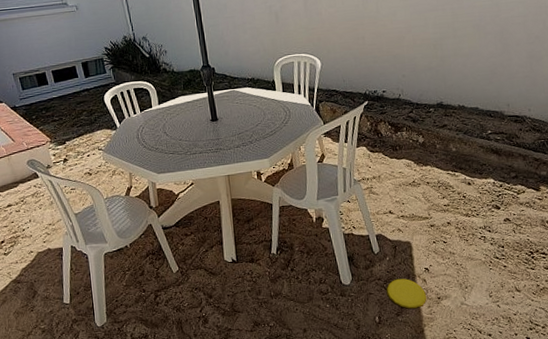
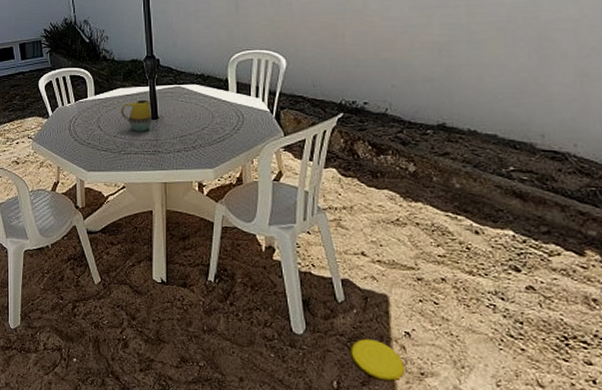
pitcher: none [184,104,213,134] -> present [121,99,153,133]

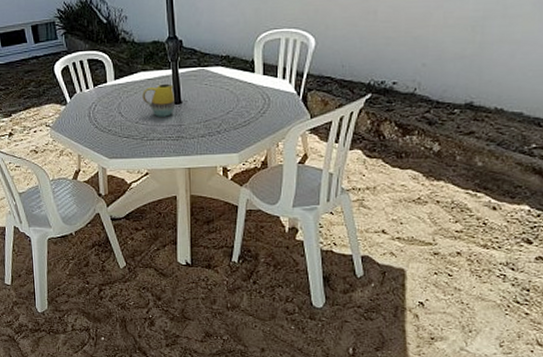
frisbee: present [349,338,405,381] -> none [365,309,417,346]

